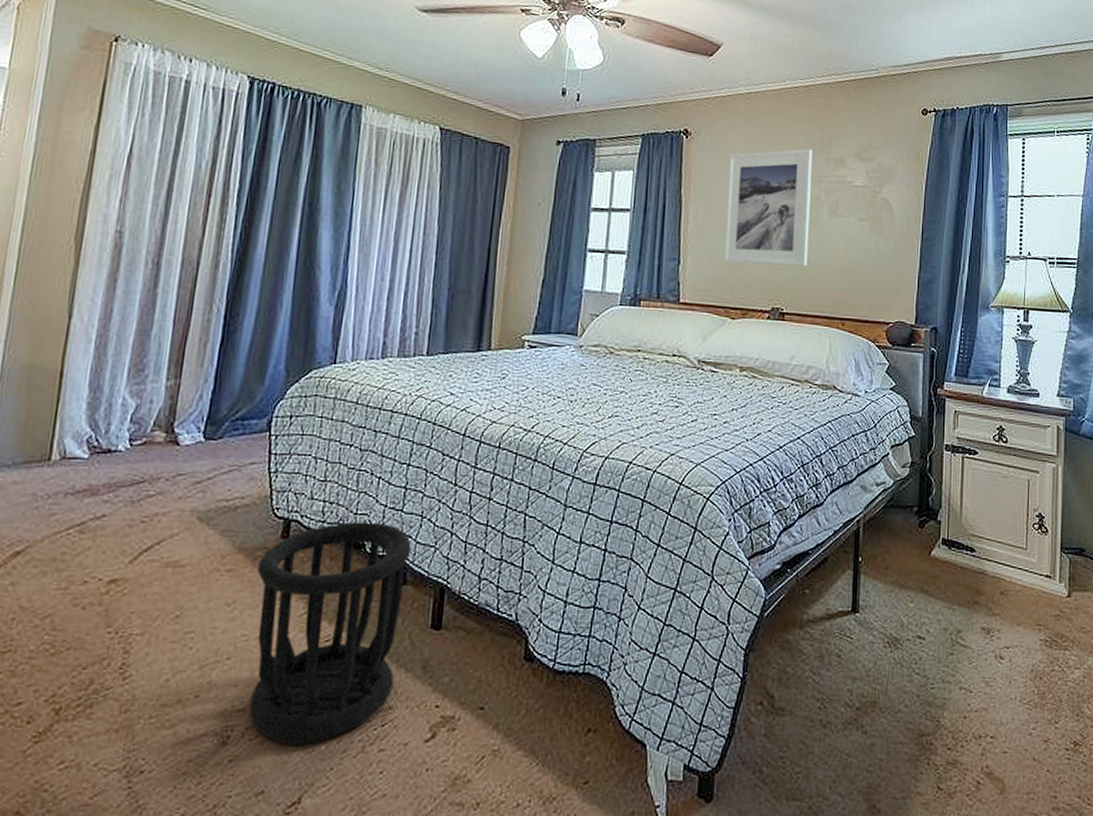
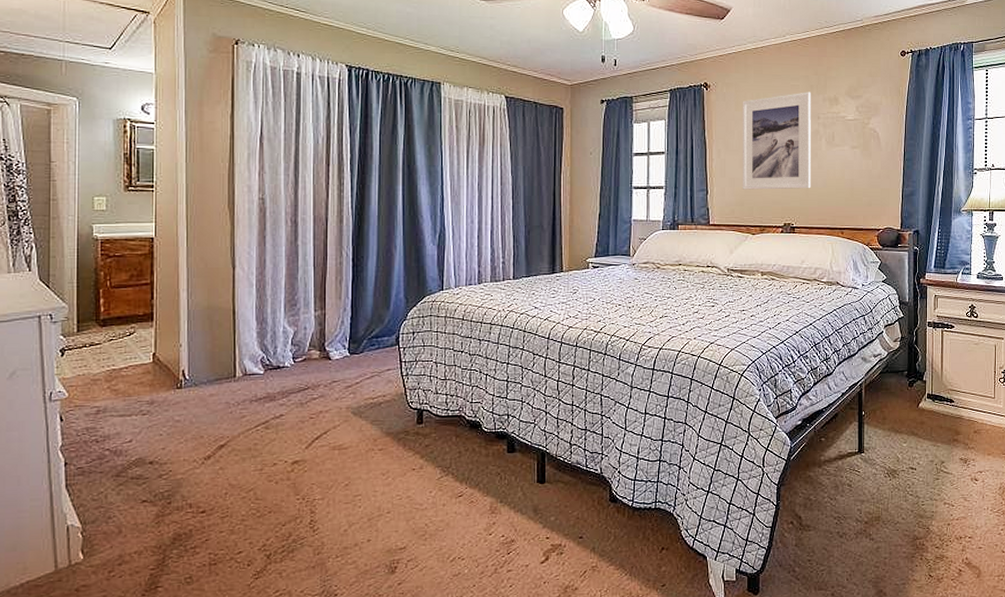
wastebasket: present [249,521,412,746] -> none [402,408,516,571]

